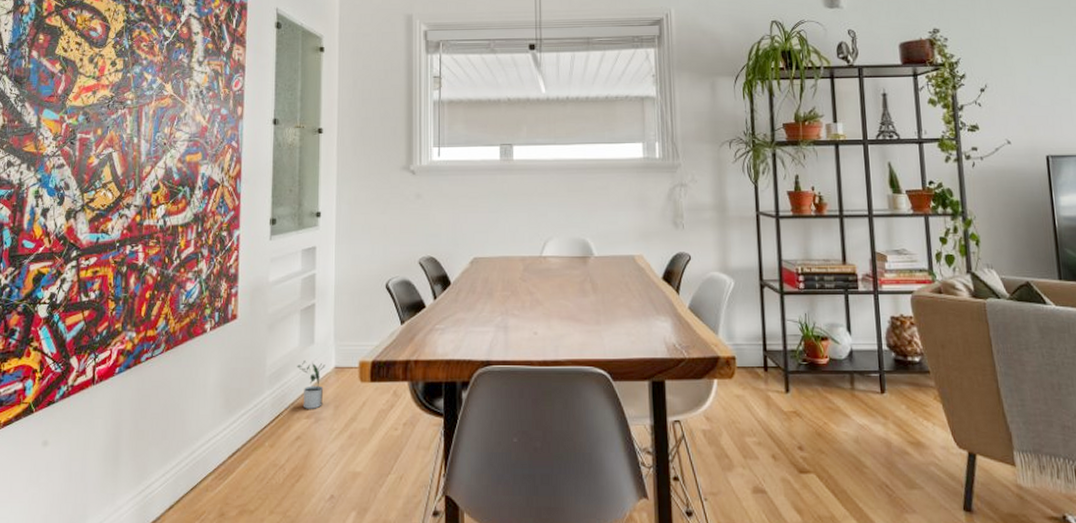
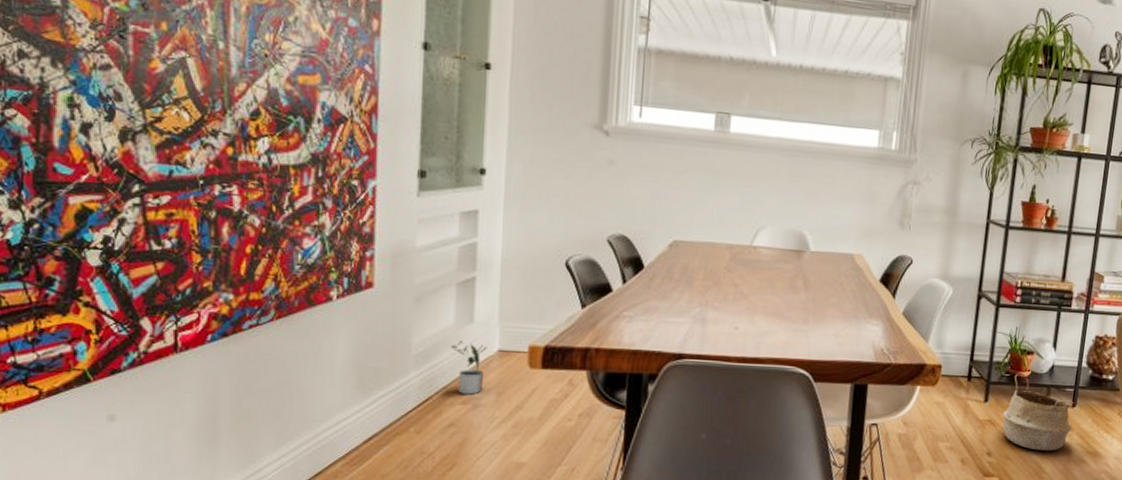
woven basket: none [808,361,887,443] -> present [1003,374,1075,451]

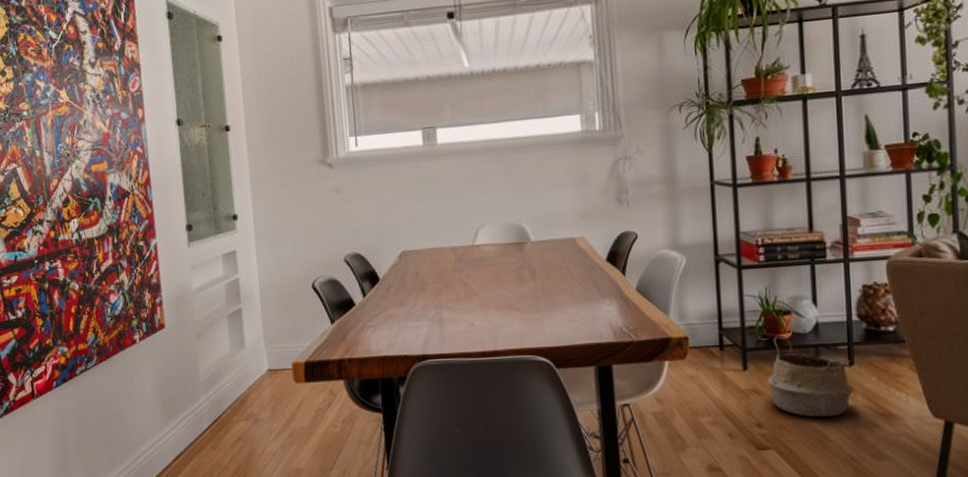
potted plant: present [451,341,487,395] -> none [230,365,260,412]

